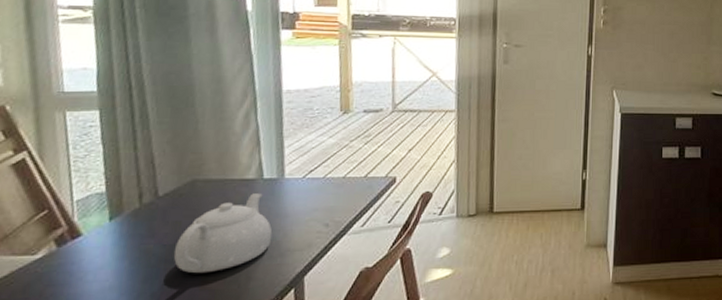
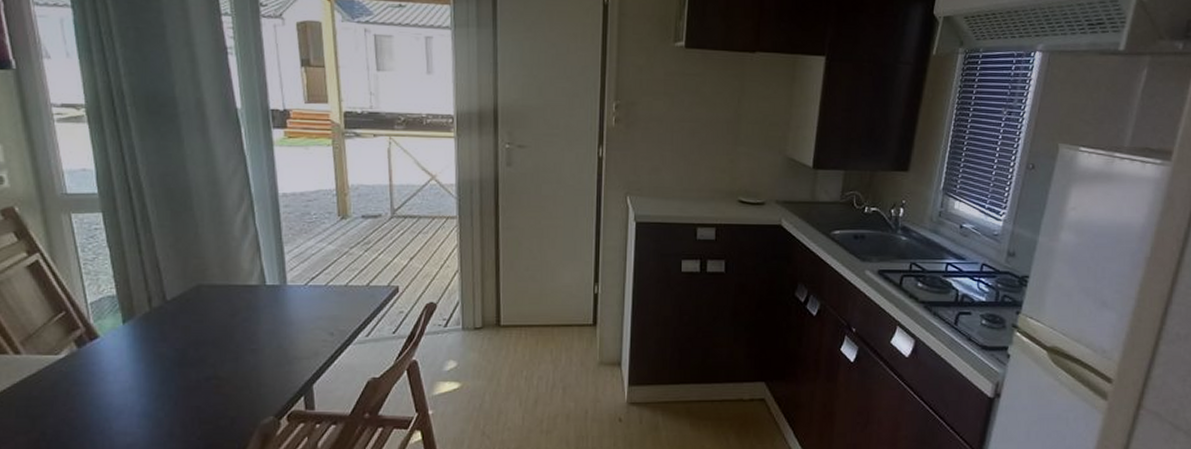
teapot: present [173,193,273,274] -> none [186,300,279,378]

